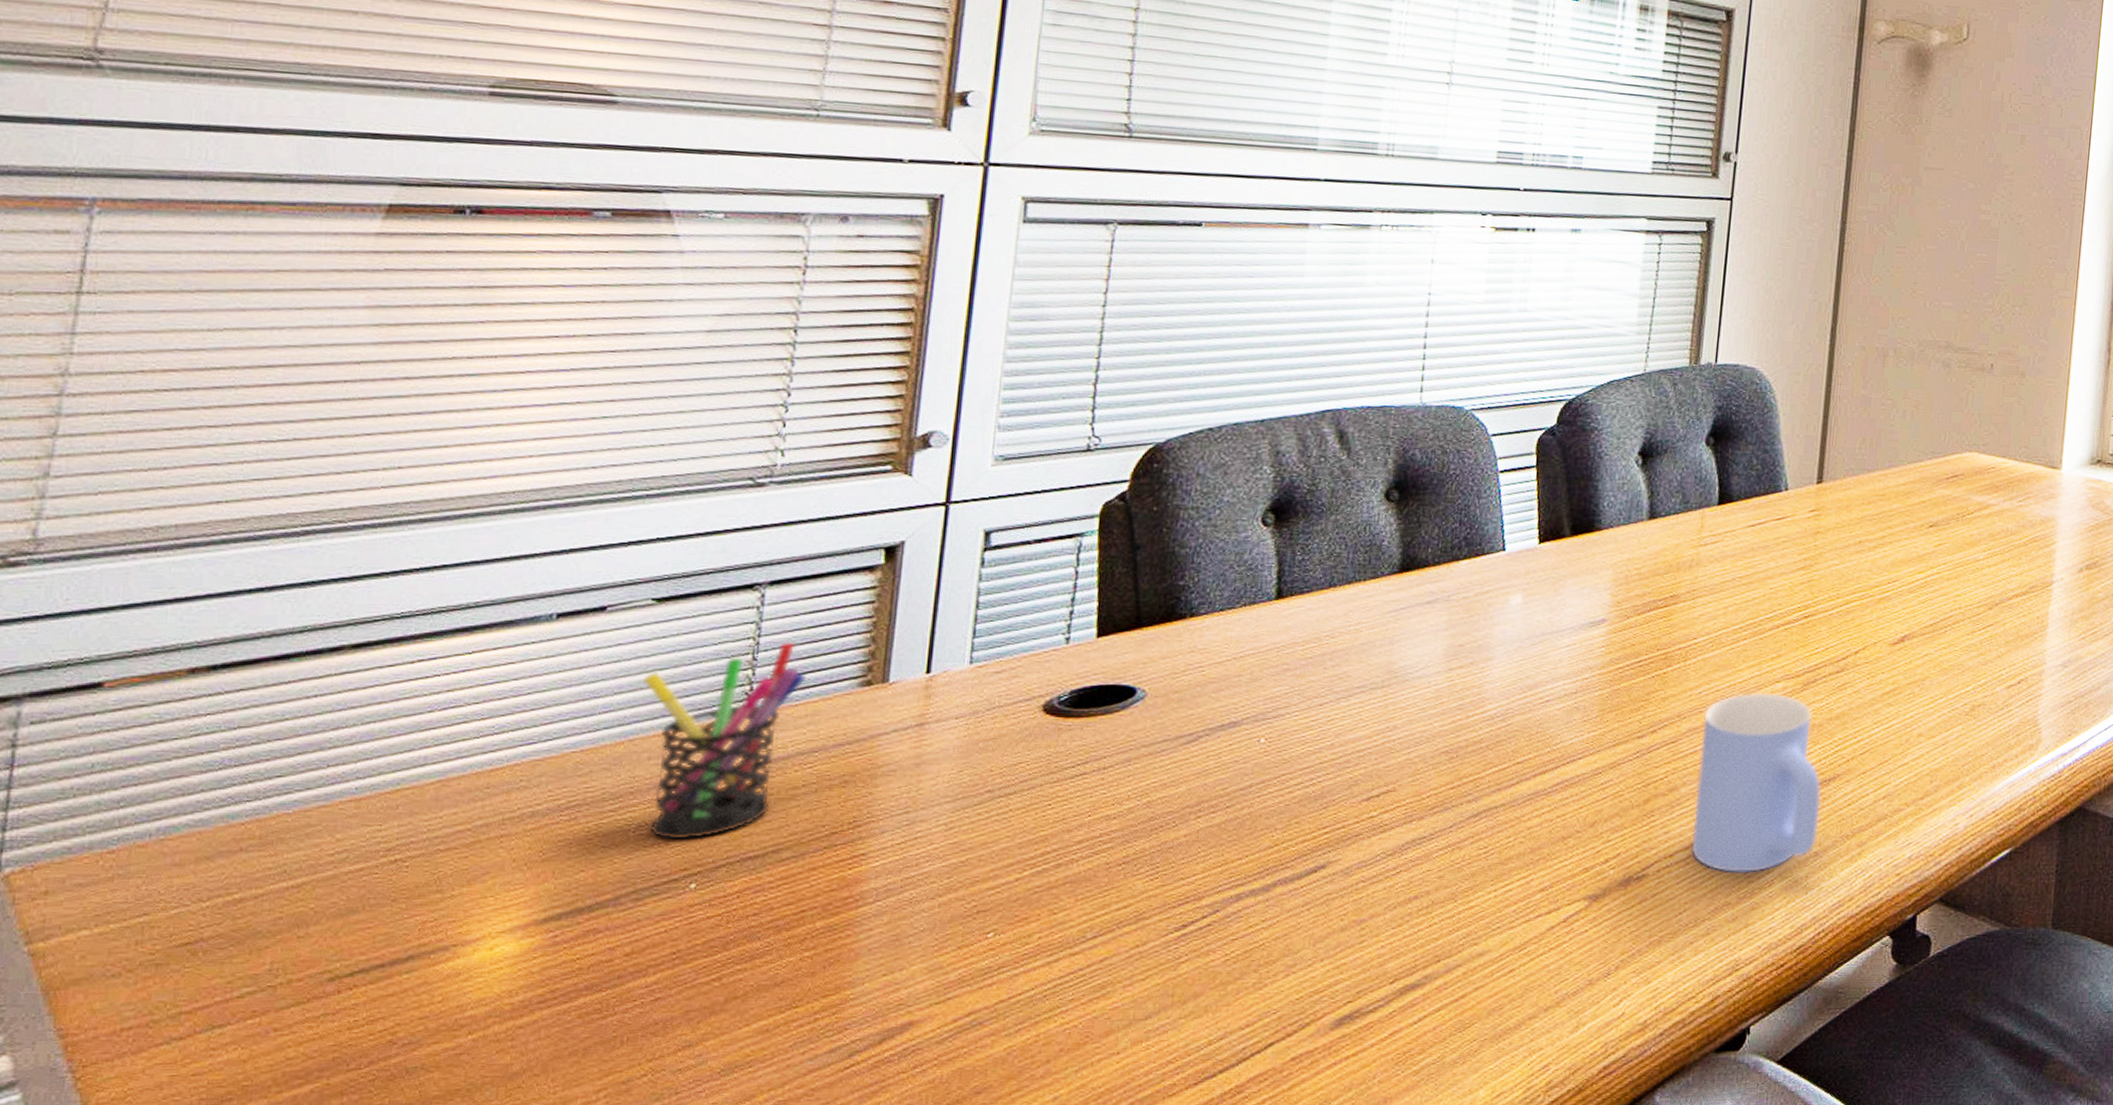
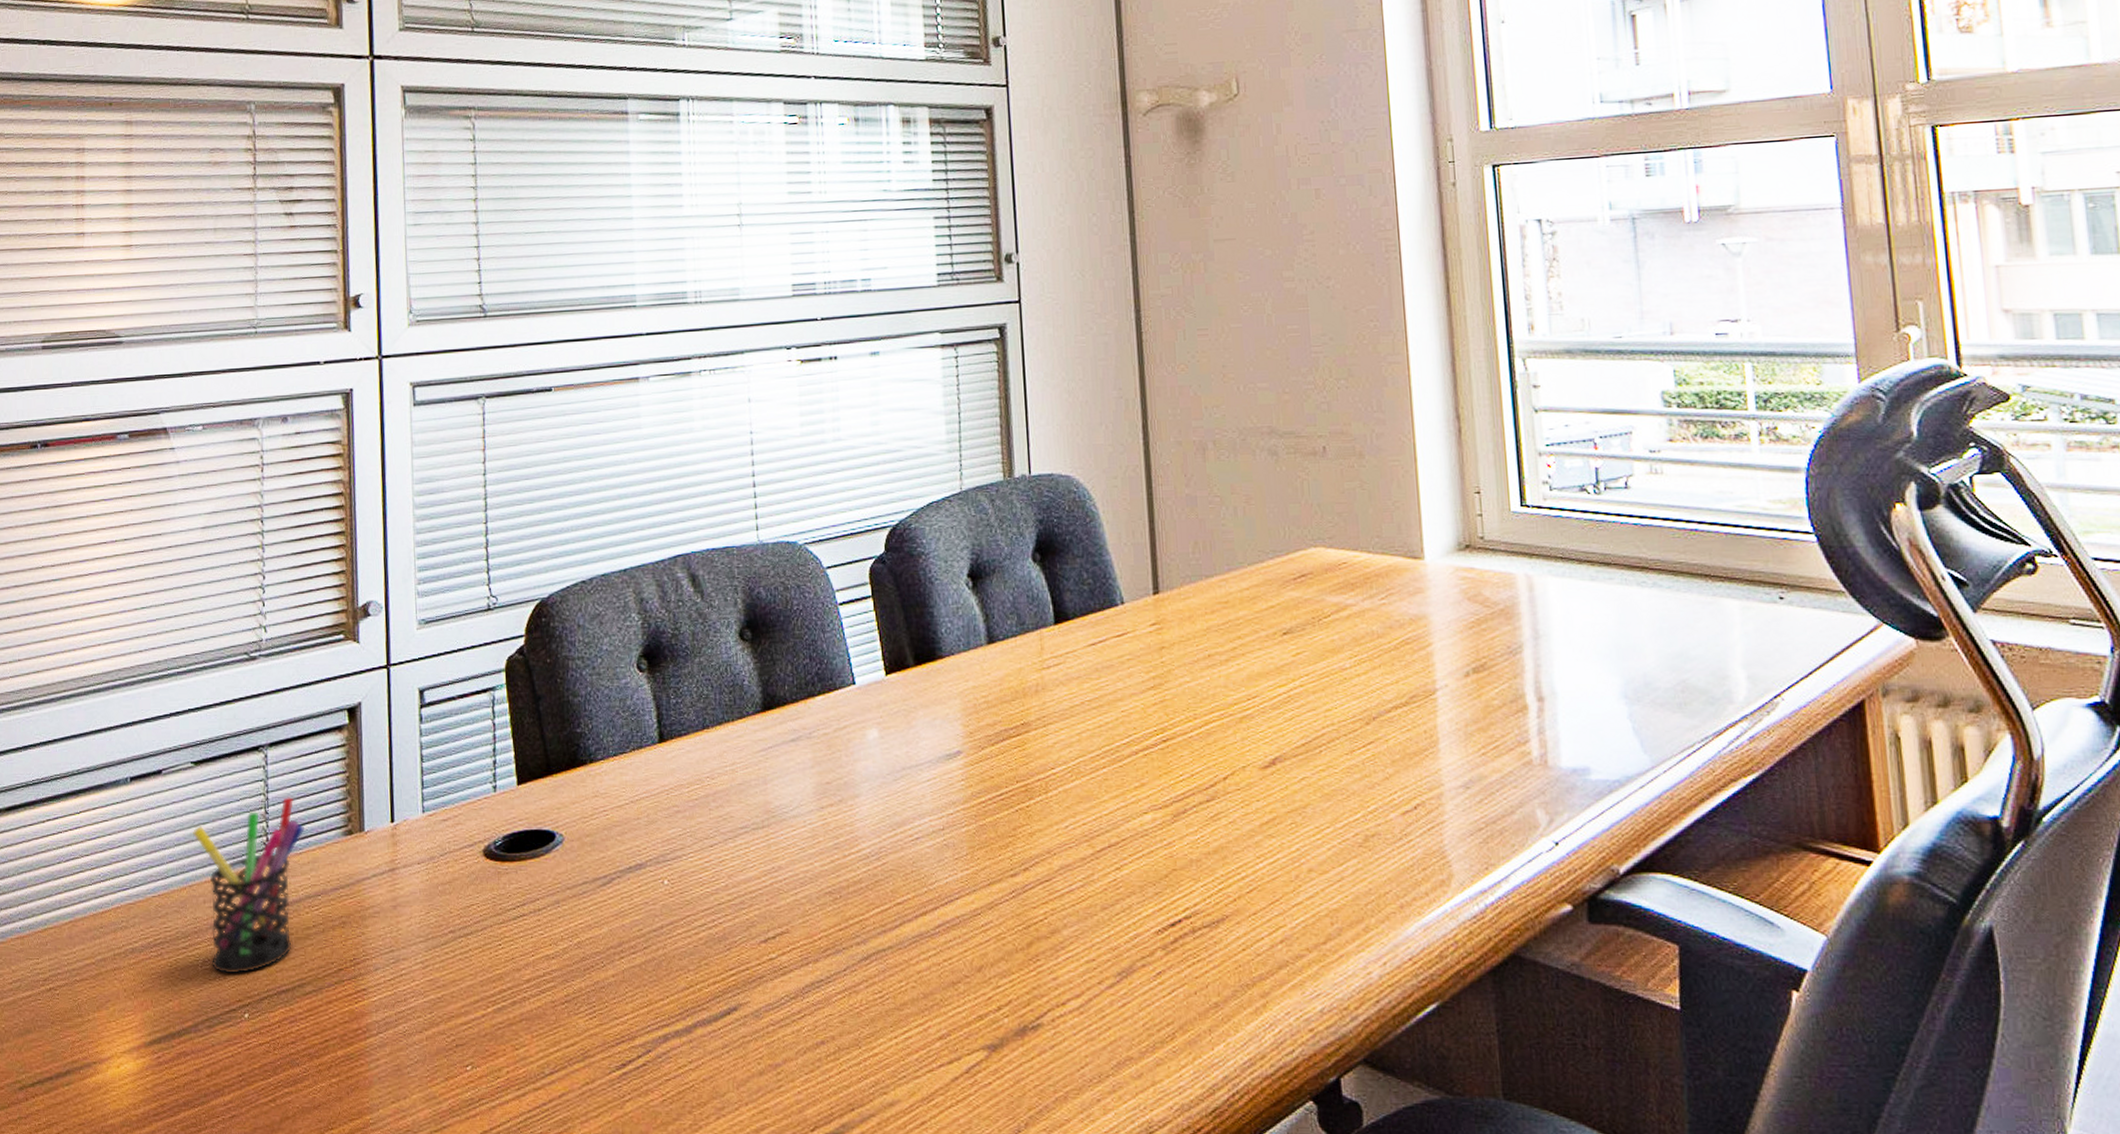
mug: present [1691,692,1821,872] -> none [1074,825,1215,1024]

